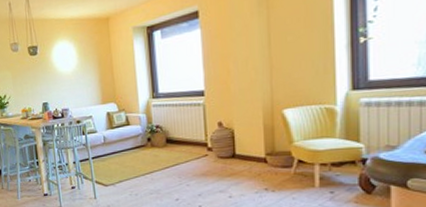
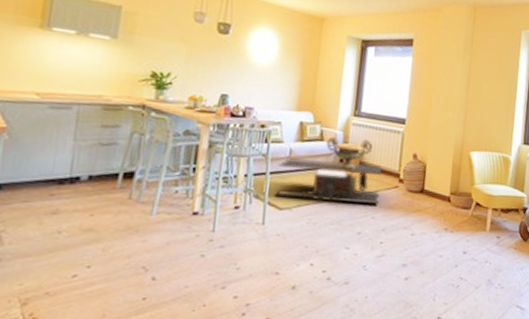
coffee table: none [96,137,191,177] -> present [274,158,381,204]
decorative urn: none [133,117,176,147] -> present [326,136,373,171]

